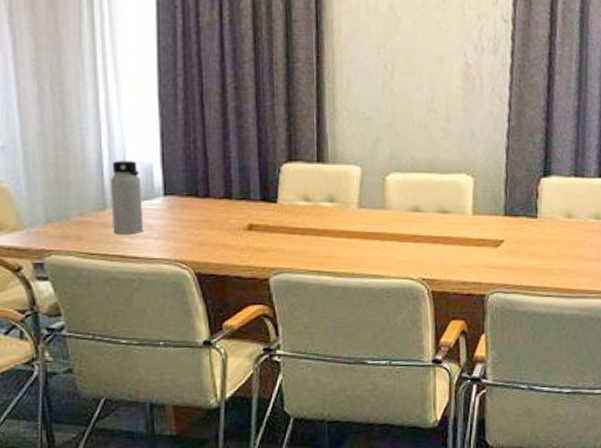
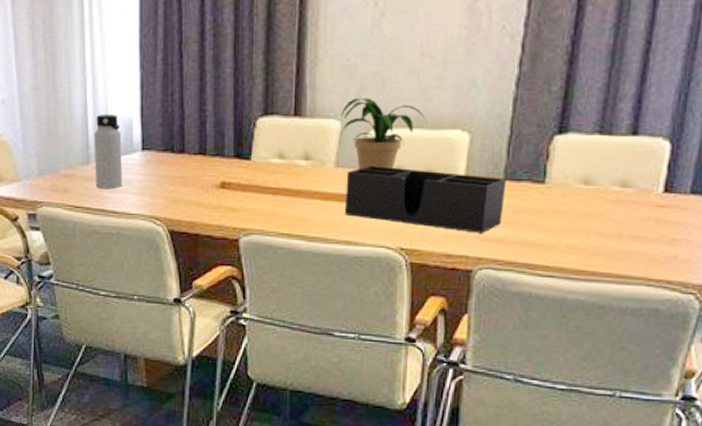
potted plant: none [360,147,438,209] -> present [340,98,428,169]
desk organizer: none [369,206,507,262] -> present [345,166,507,233]

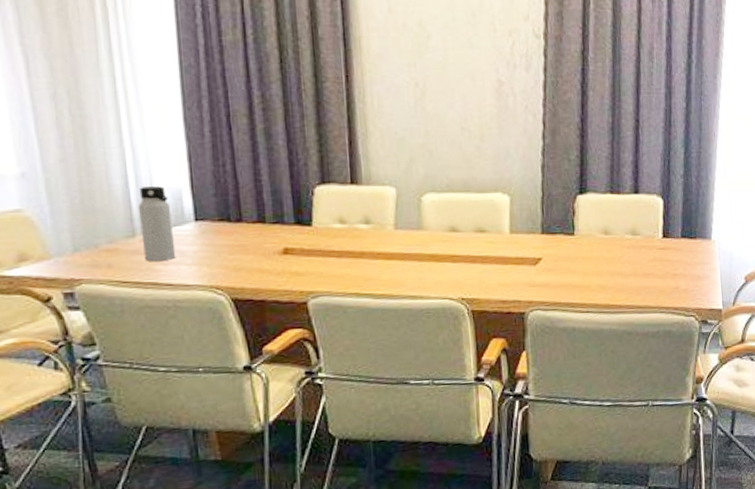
potted plant: present [340,98,428,169] -> none [395,167,474,230]
desk organizer: present [345,166,507,233] -> none [406,226,544,280]

